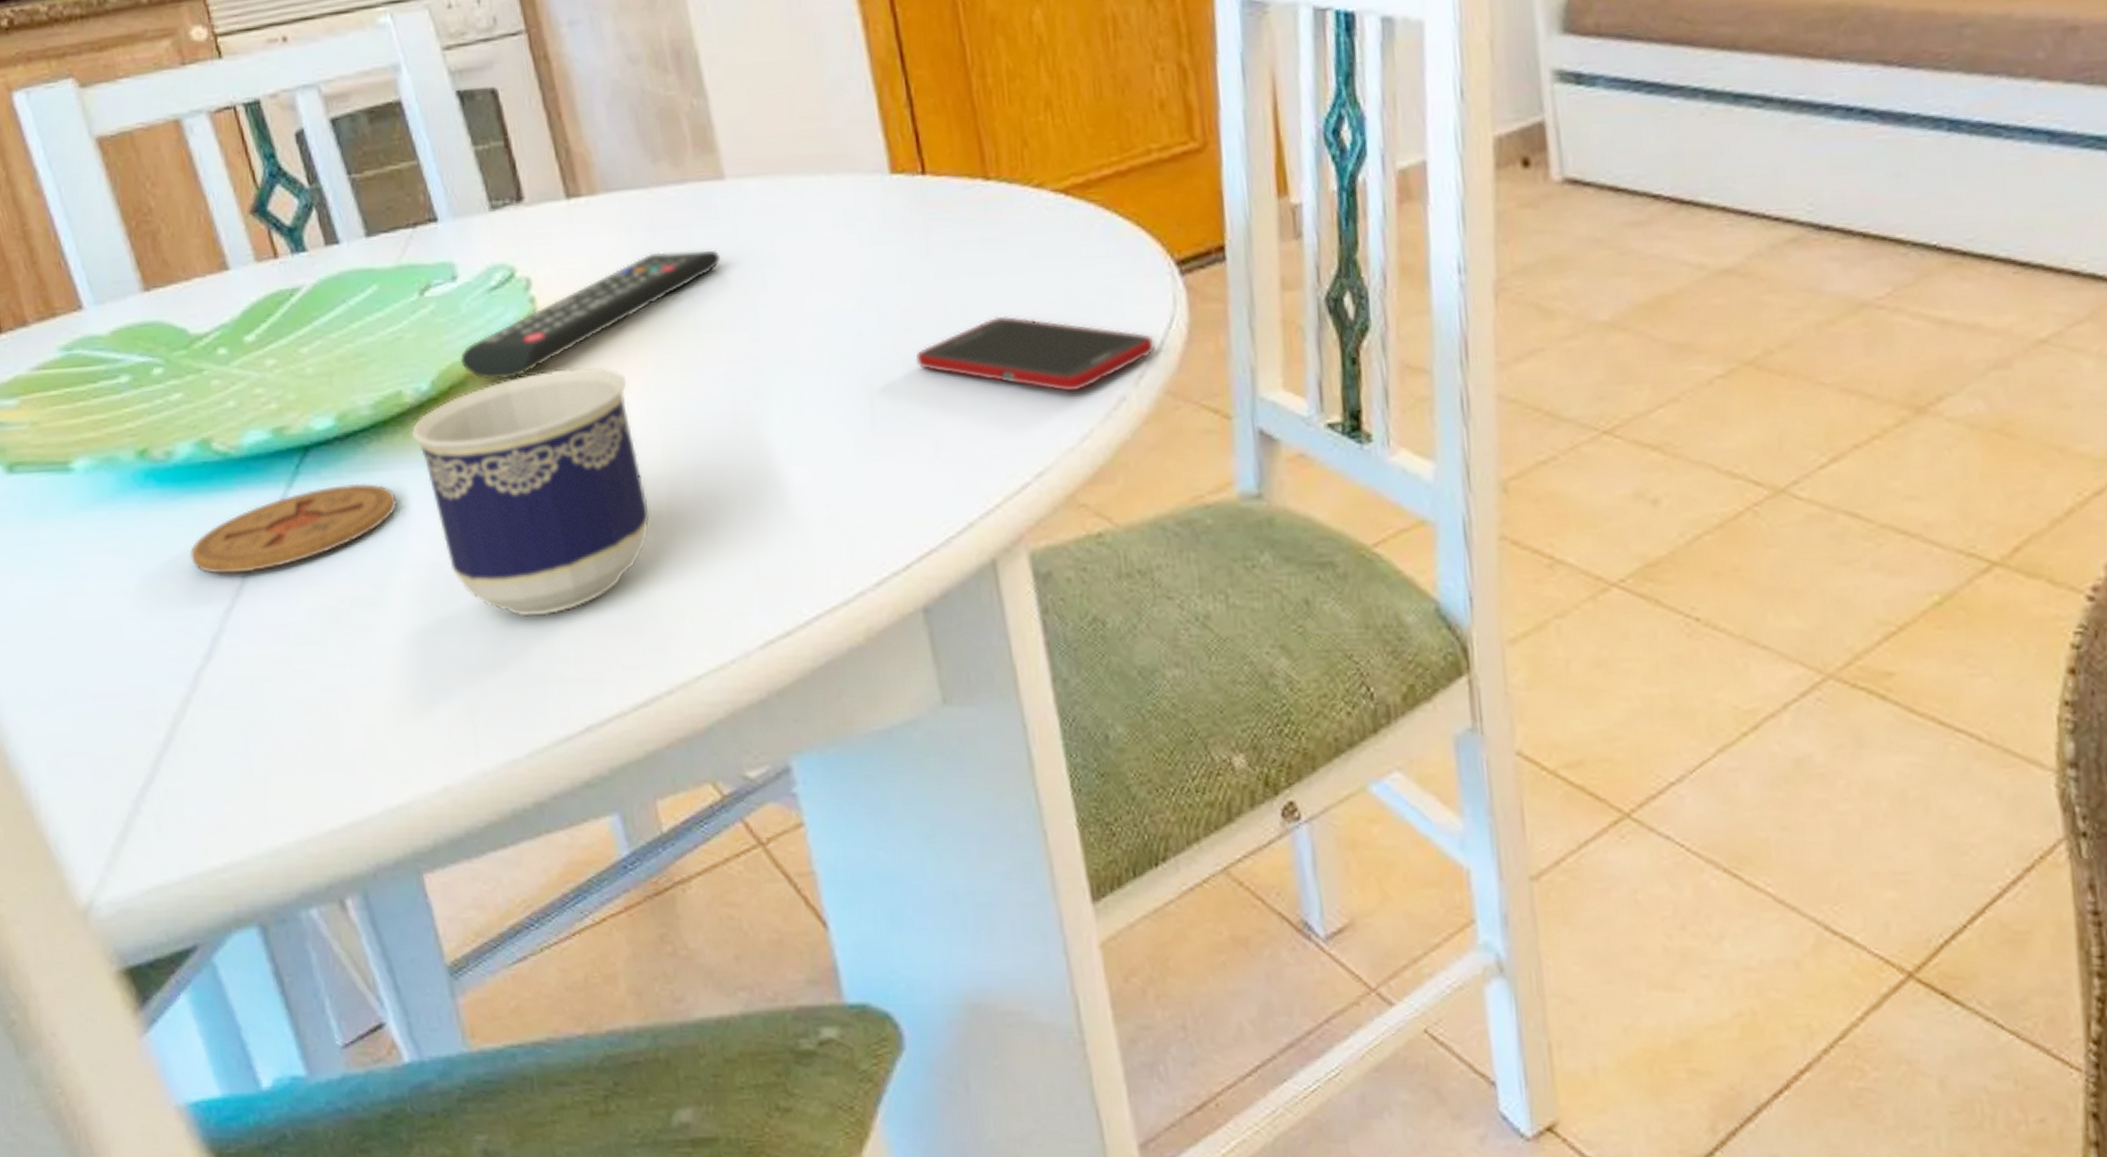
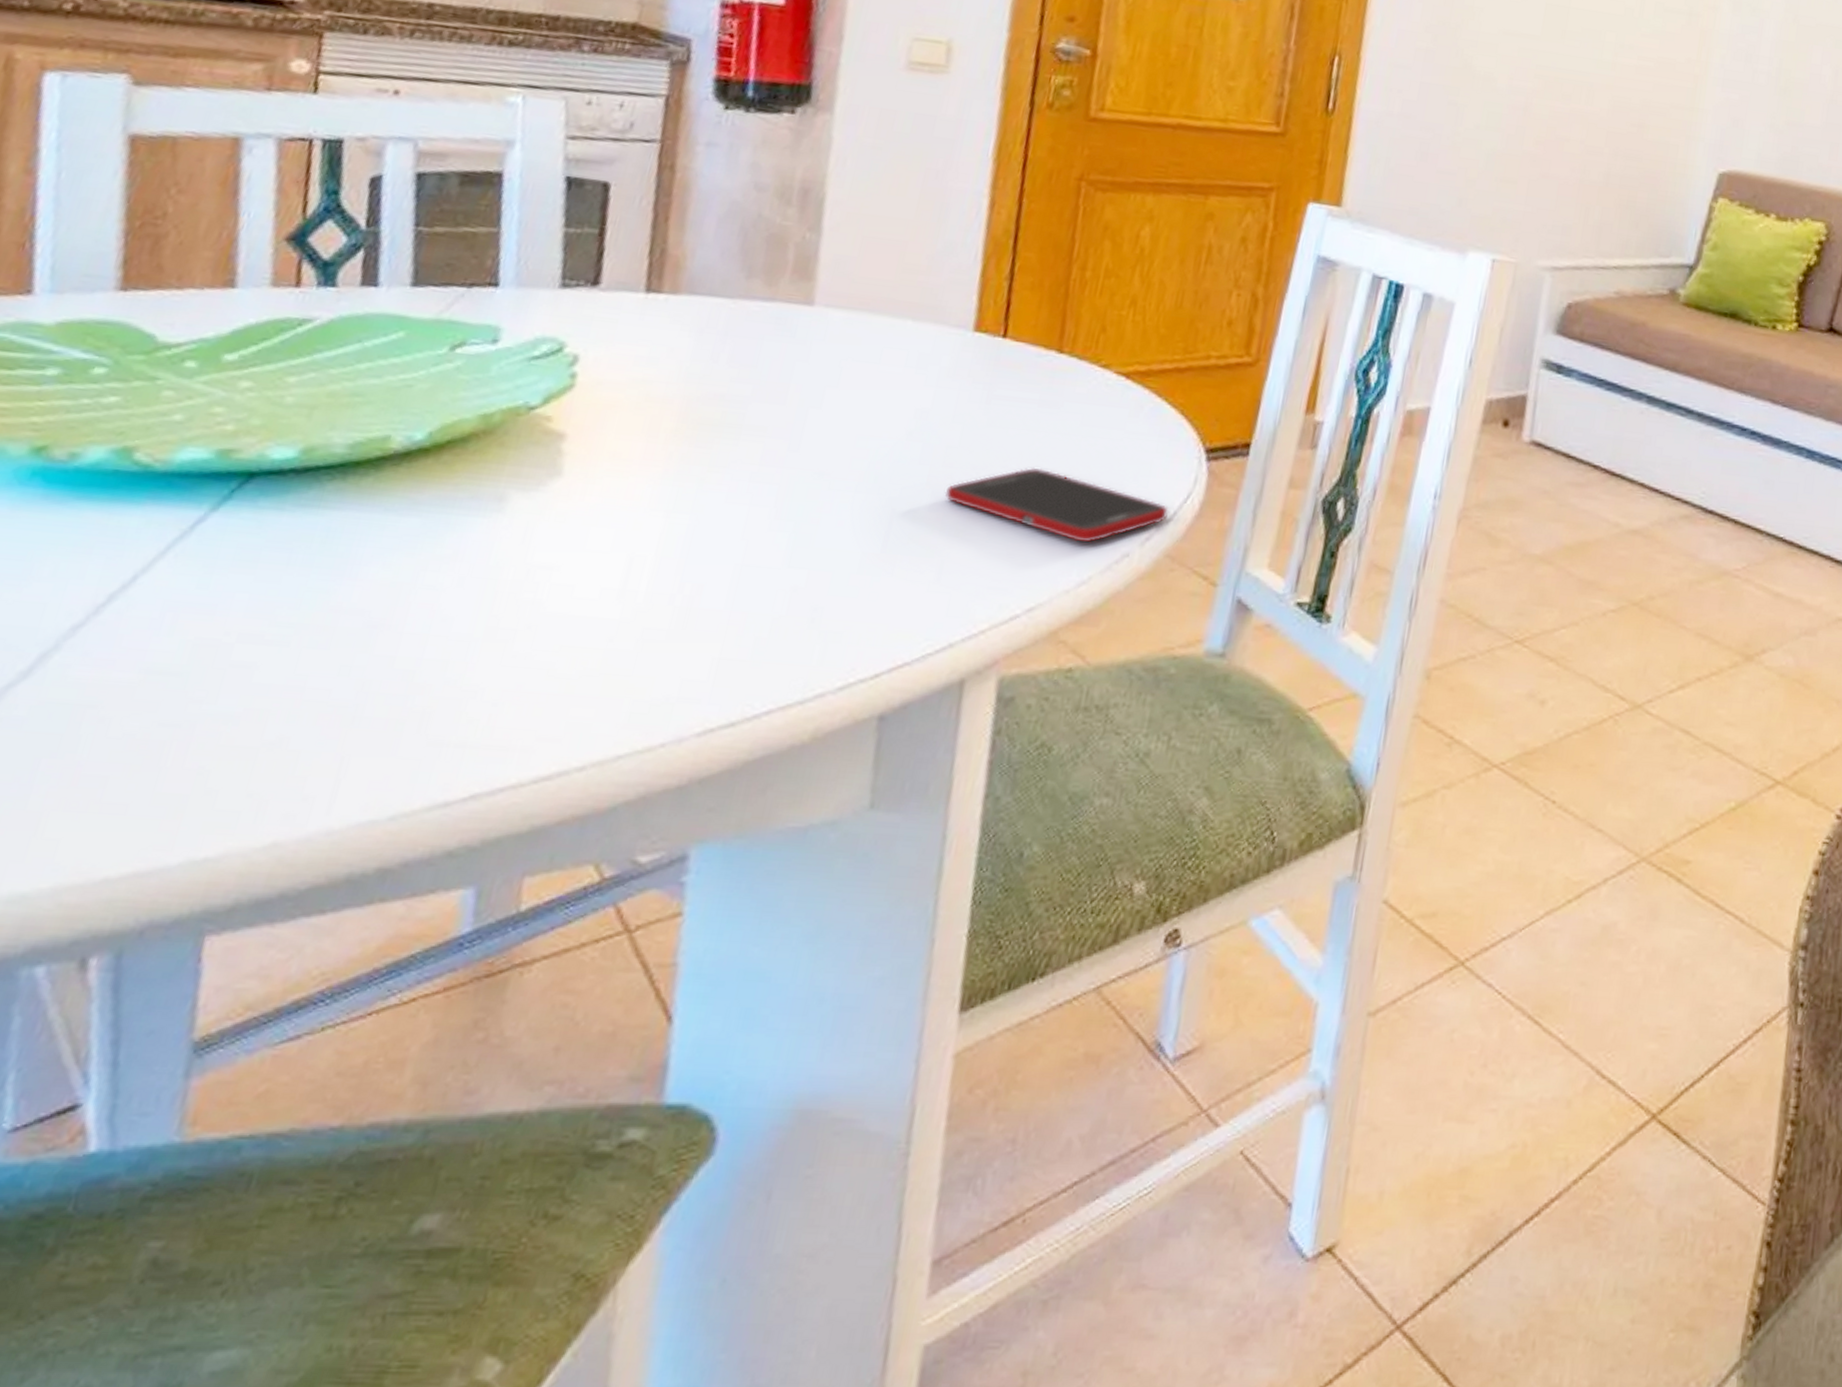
coaster: present [189,483,397,574] -> none [50,516,341,592]
cup: present [411,366,650,617] -> none [375,441,647,678]
remote control: present [459,249,722,380] -> none [470,355,786,444]

